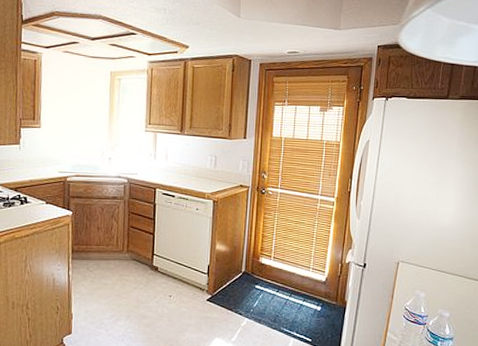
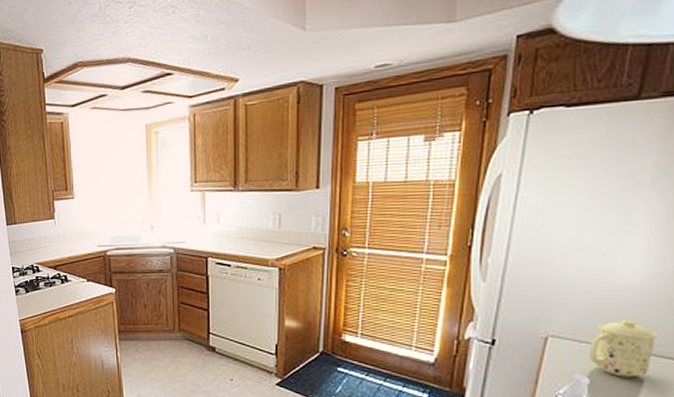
mug: none [424,250,463,293] -> present [588,320,657,378]

